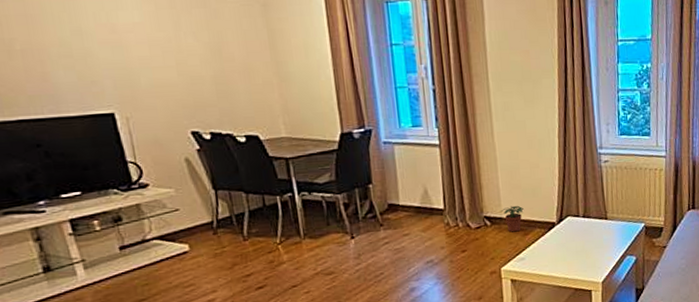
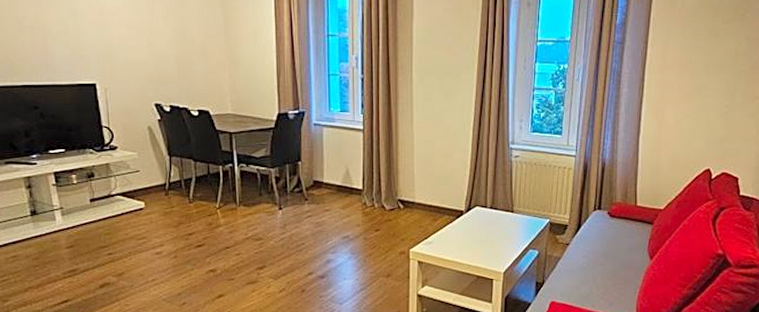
potted plant: present [500,205,524,232] -> none [413,192,435,217]

